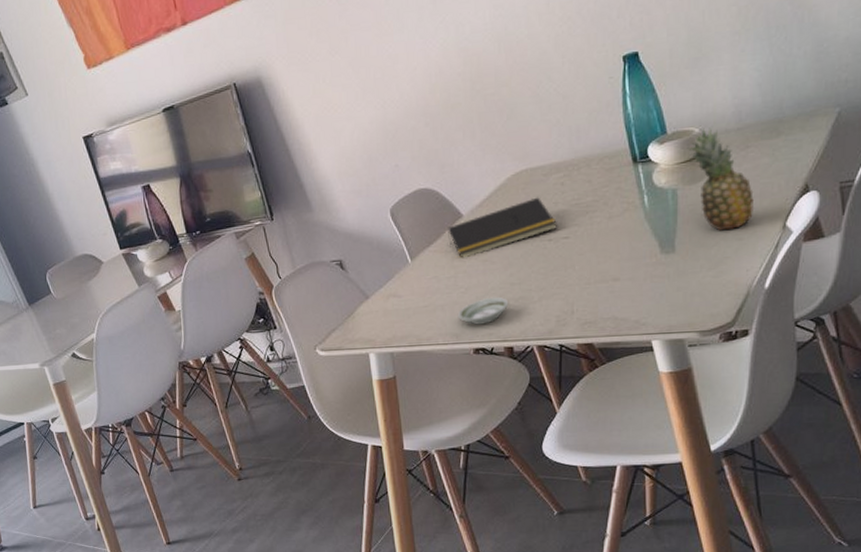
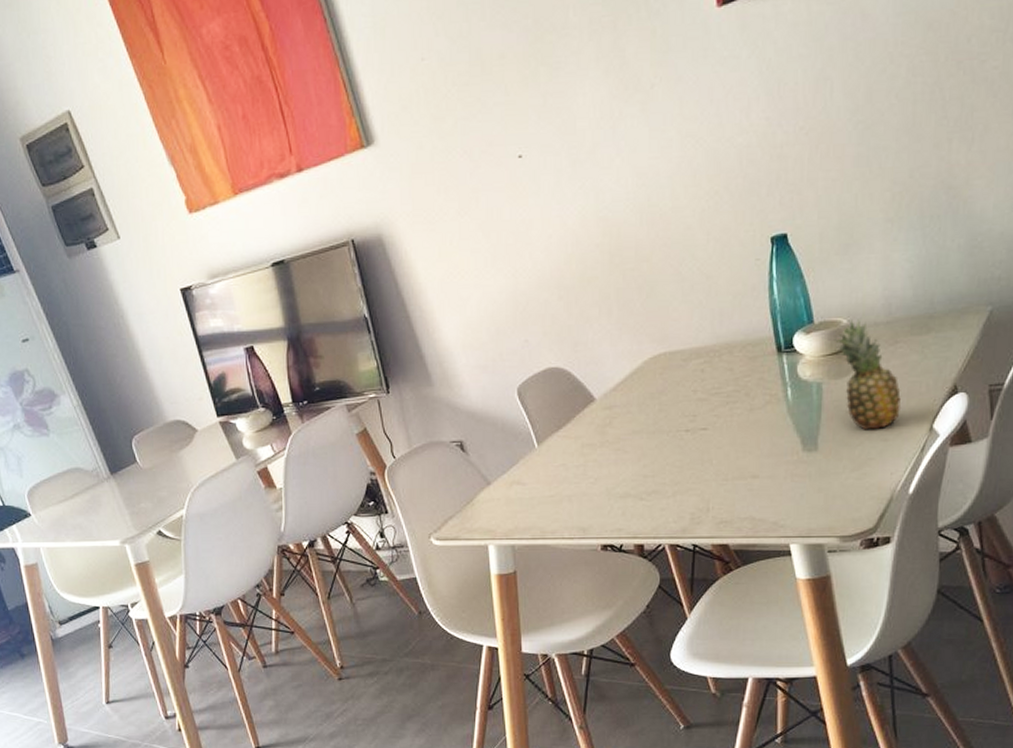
notepad: present [448,197,557,258] -> none [579,383,695,446]
saucer: present [457,296,509,325] -> none [585,489,641,519]

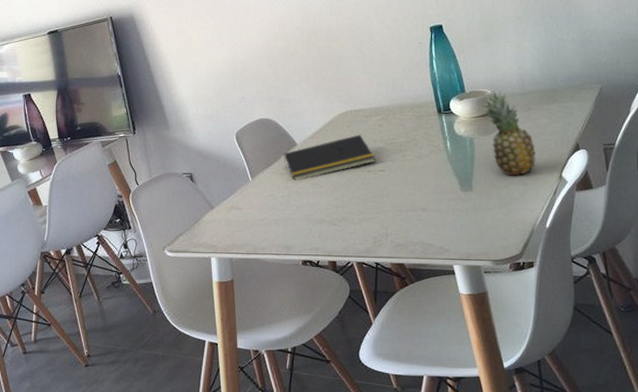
notepad: none [579,383,695,446] -> present [284,134,375,181]

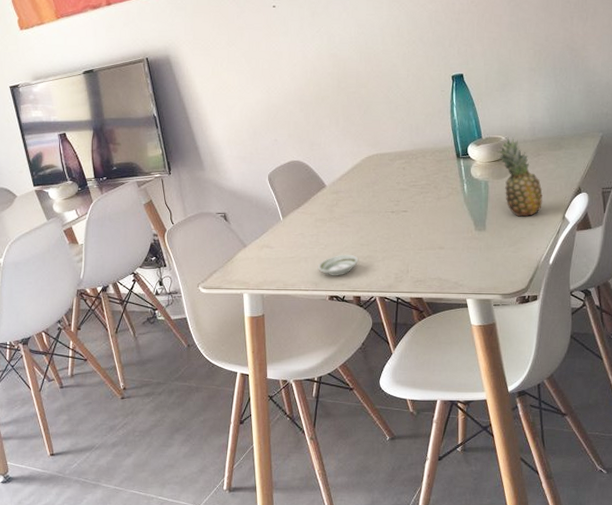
notepad: present [284,134,375,181] -> none [313,177,399,220]
saucer: none [289,216,334,240] -> present [317,254,359,276]

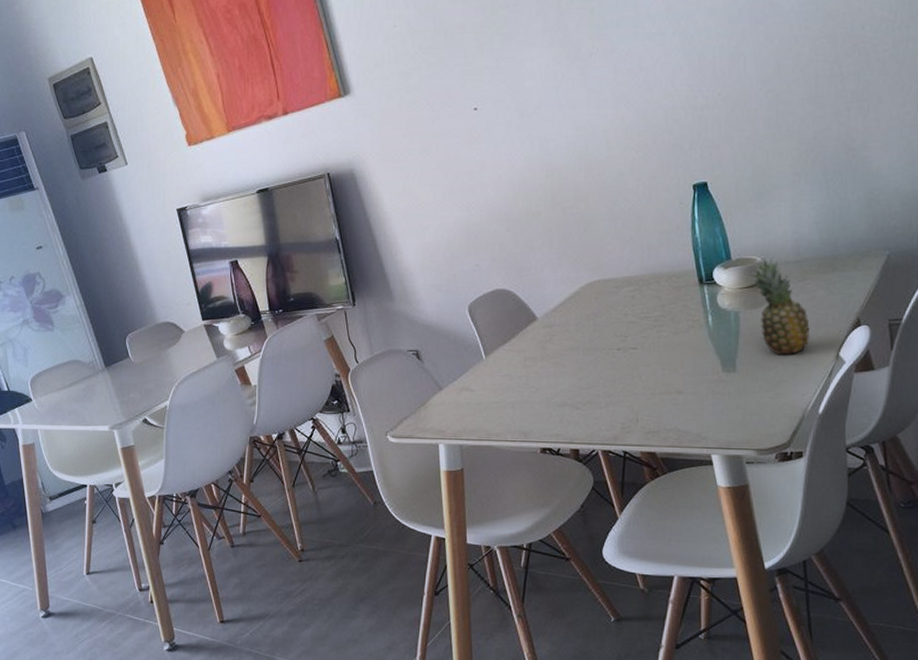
saucer: present [317,254,359,276] -> none [527,399,577,425]

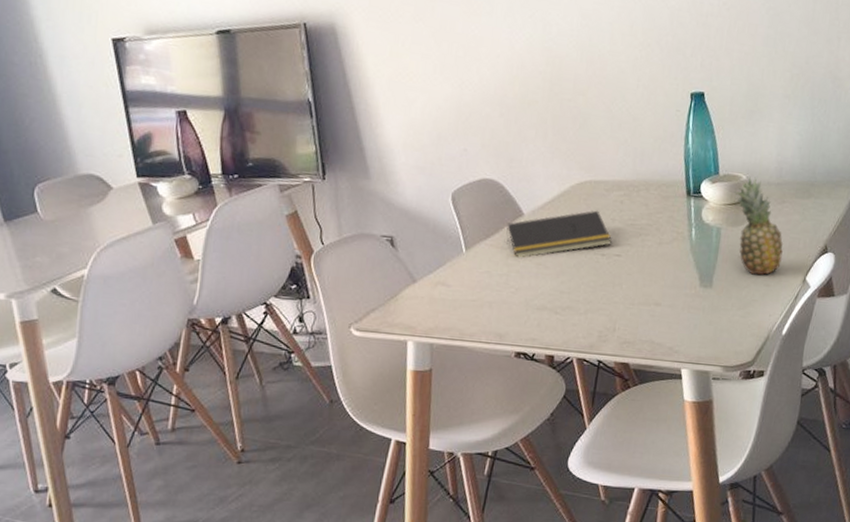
notepad: none [522,307,626,359] -> present [506,210,612,258]

